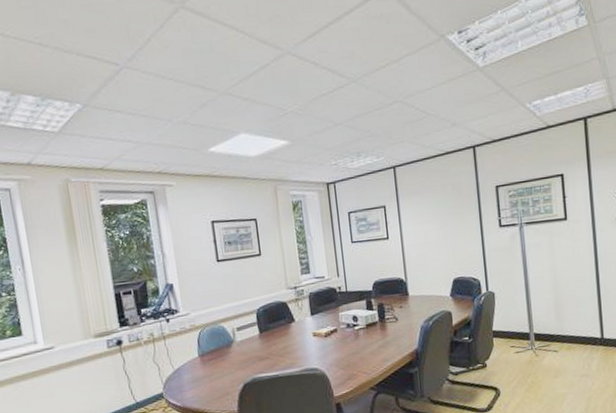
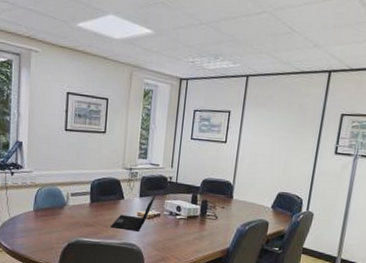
laptop: none [286,309,328,356] -> present [110,195,156,231]

